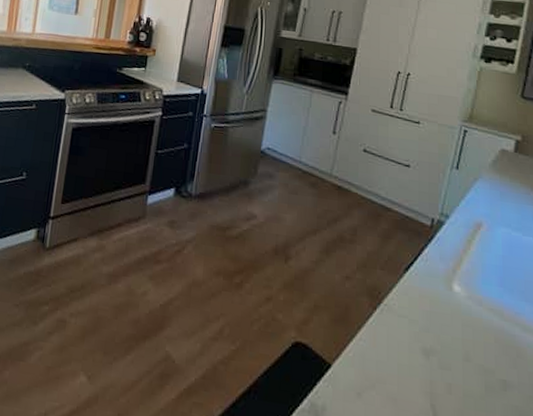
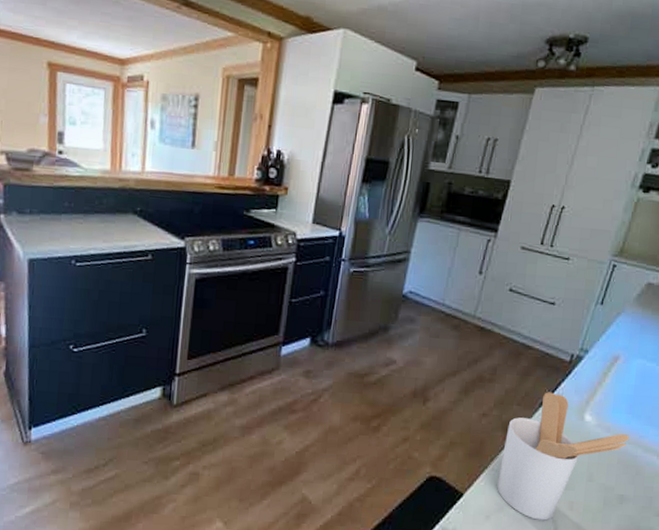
utensil holder: none [366,257,504,404] -> present [497,392,629,521]

